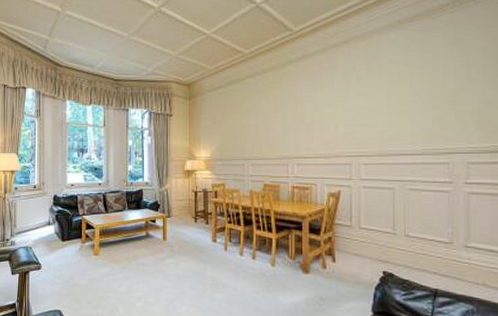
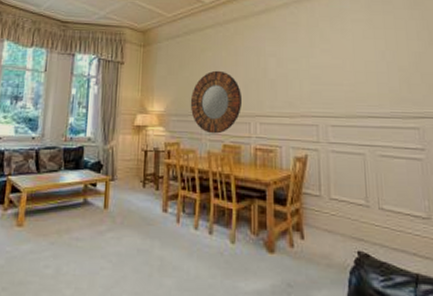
home mirror: none [233,117,280,175] -> present [190,70,241,134]

